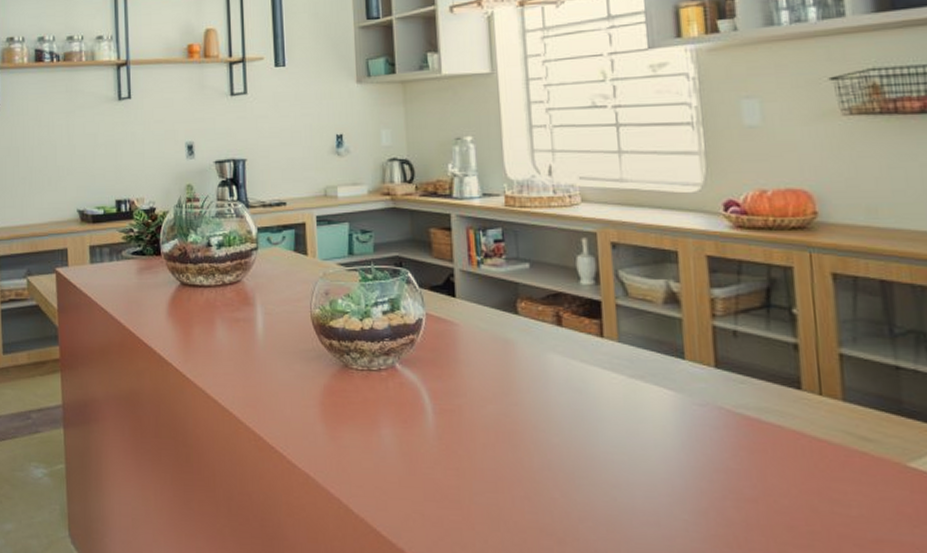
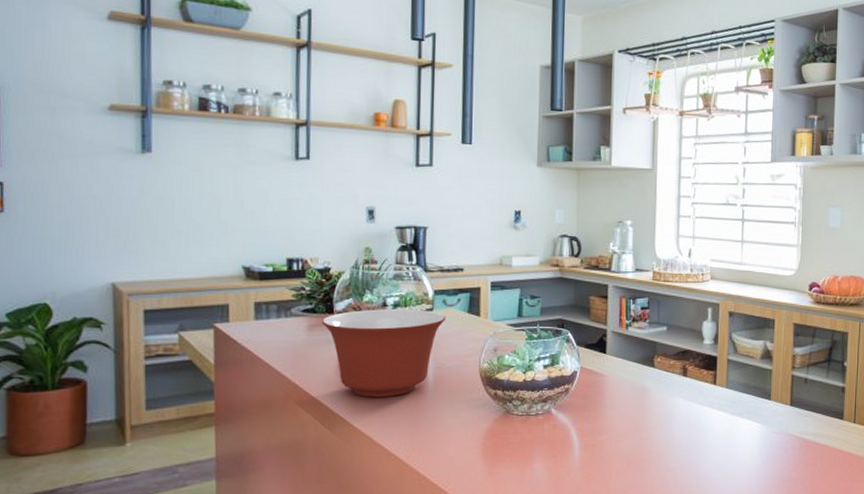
mixing bowl: none [151,249,272,345] -> present [322,309,447,397]

